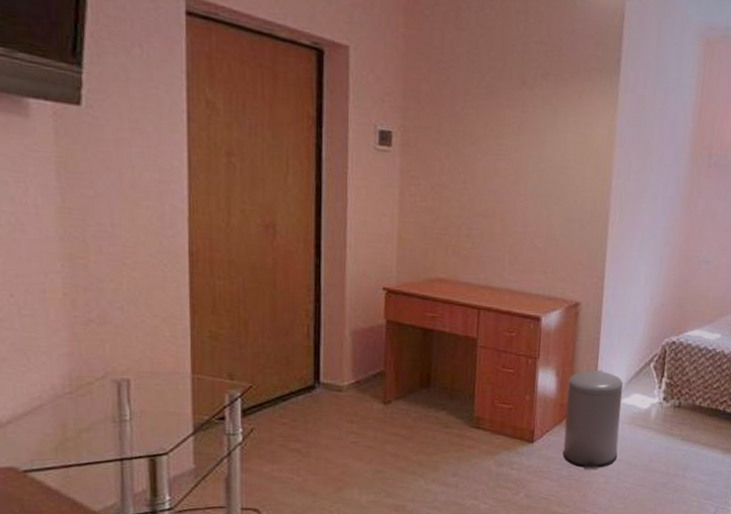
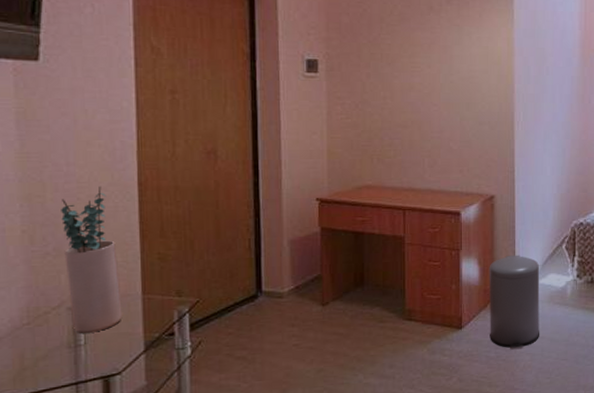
vase: none [105,253,170,410] -> present [61,187,123,334]

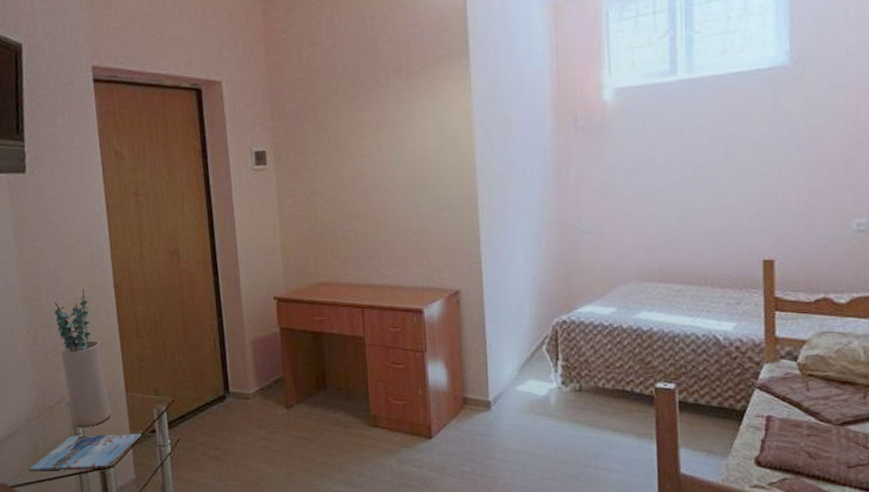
magazine: none [9,336,157,386] -> present [28,433,142,472]
pedal bin: present [489,255,540,350] -> none [458,357,520,464]

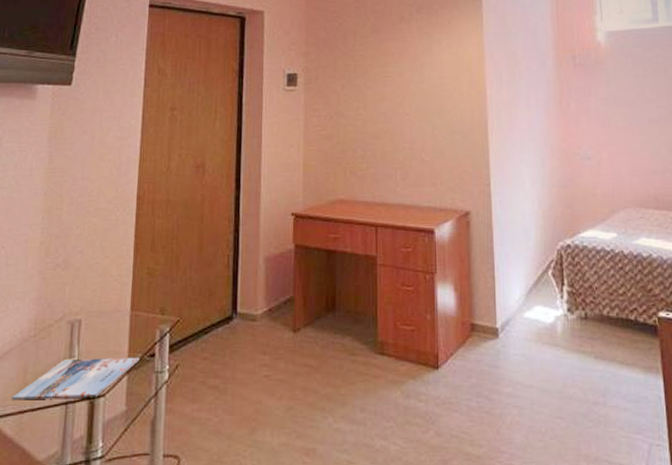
vase: present [54,290,112,428] -> none [70,200,113,350]

